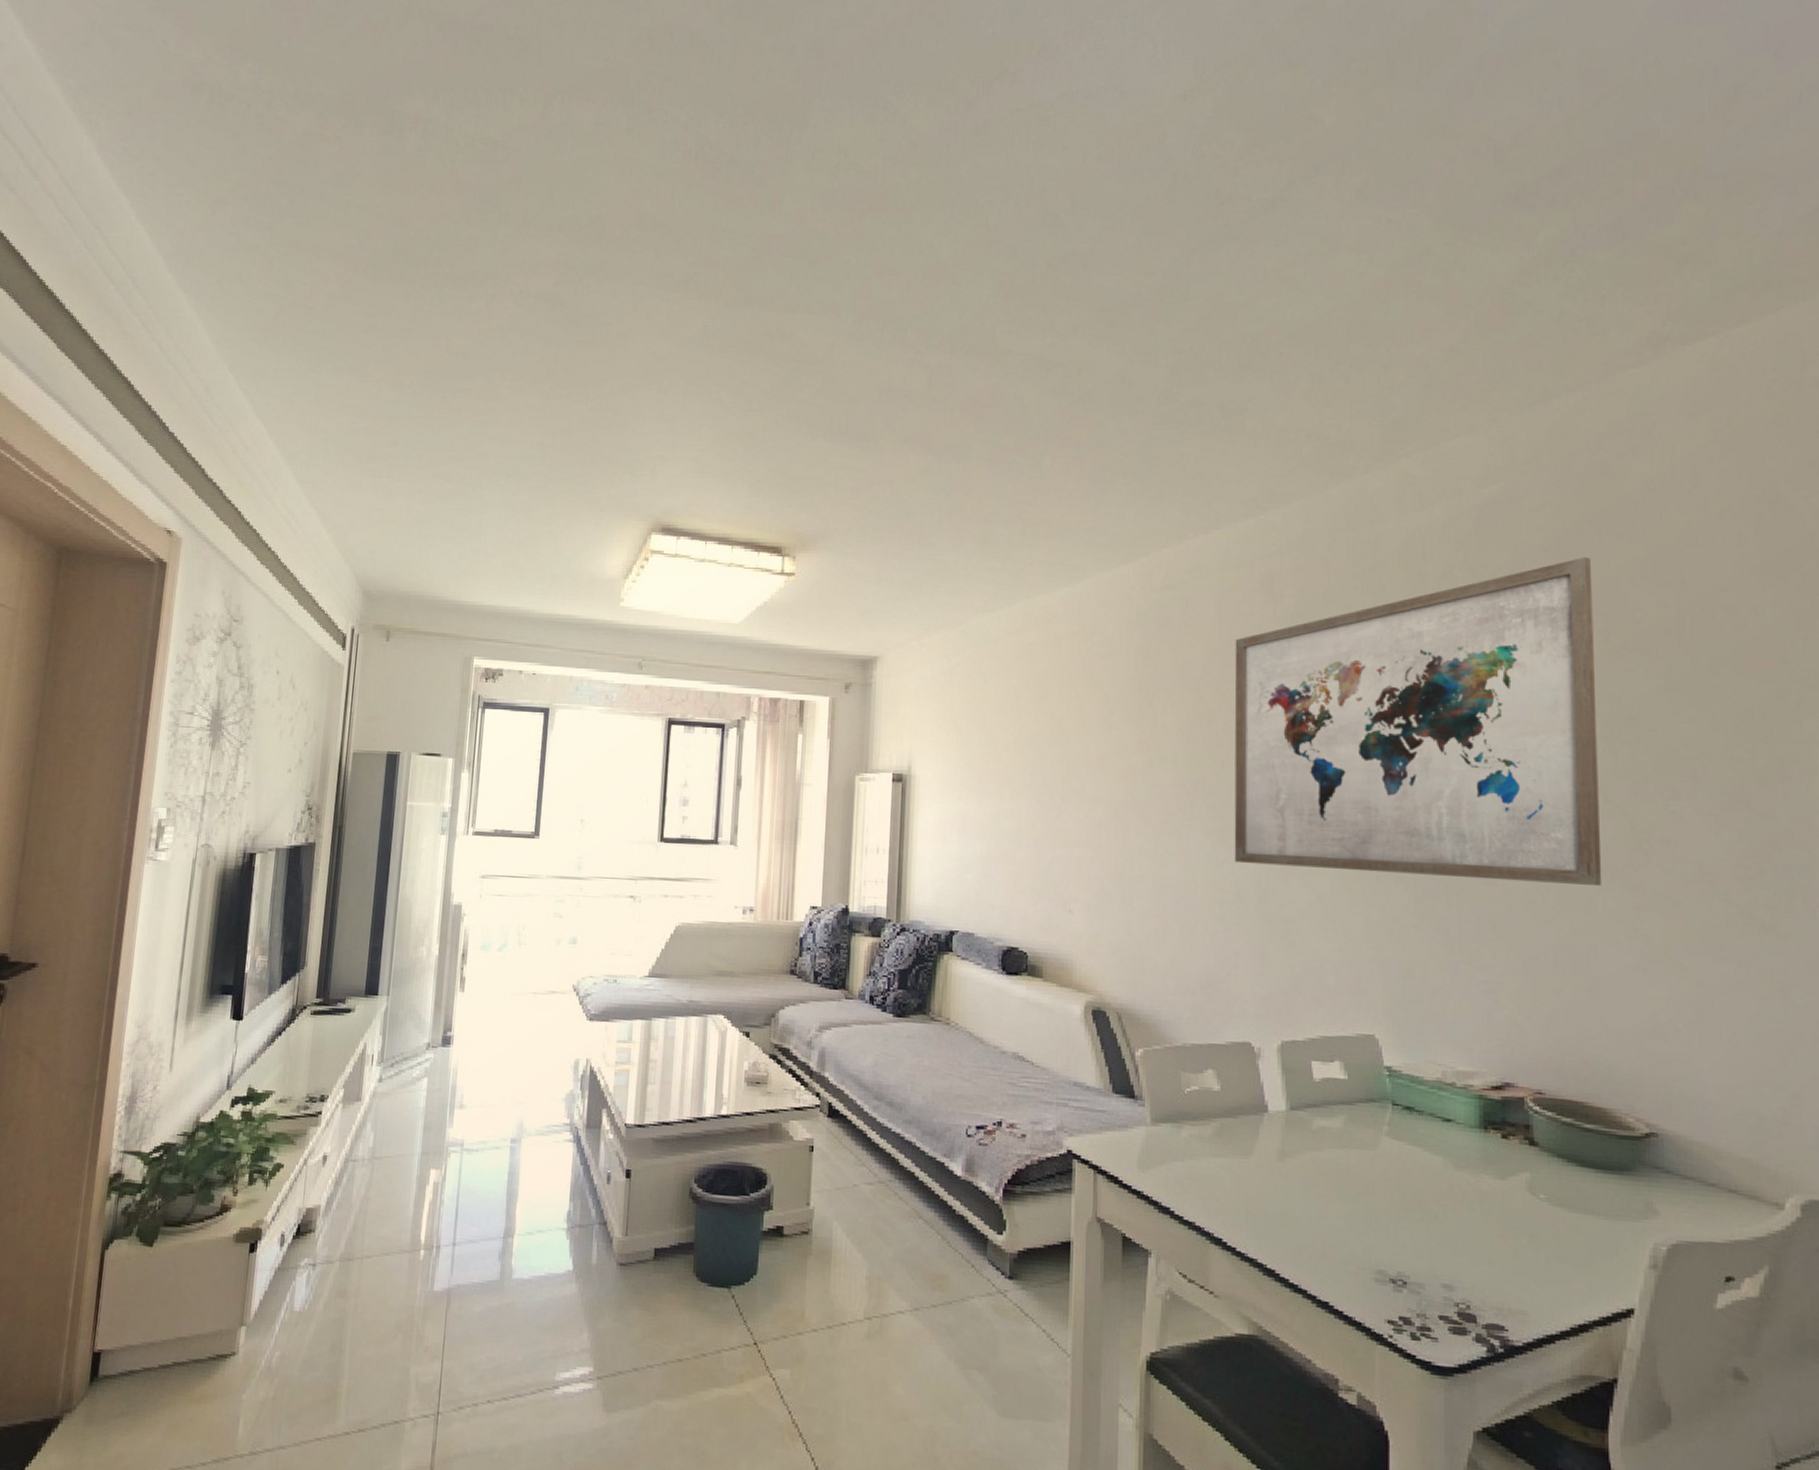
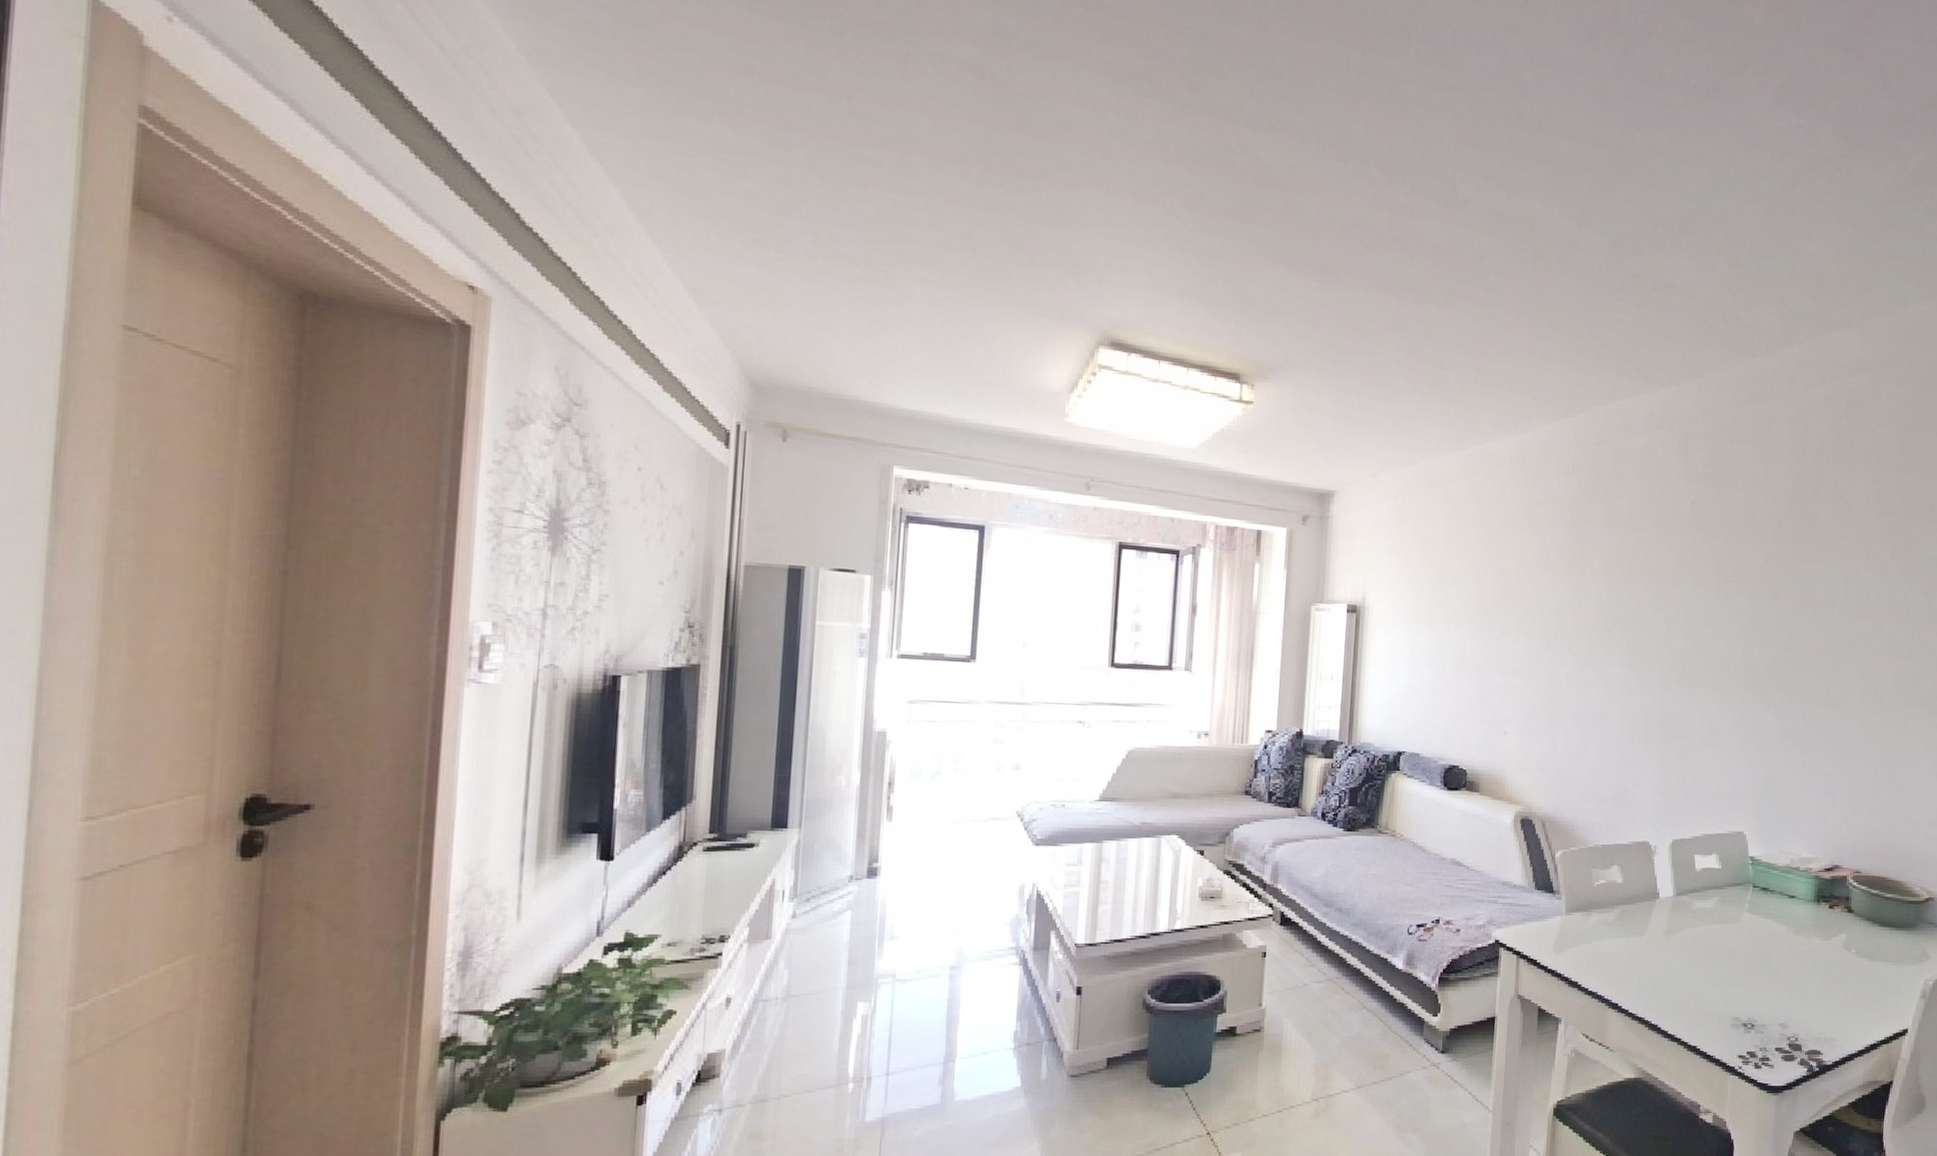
wall art: present [1234,556,1602,886] -> none [1643,441,1927,709]

